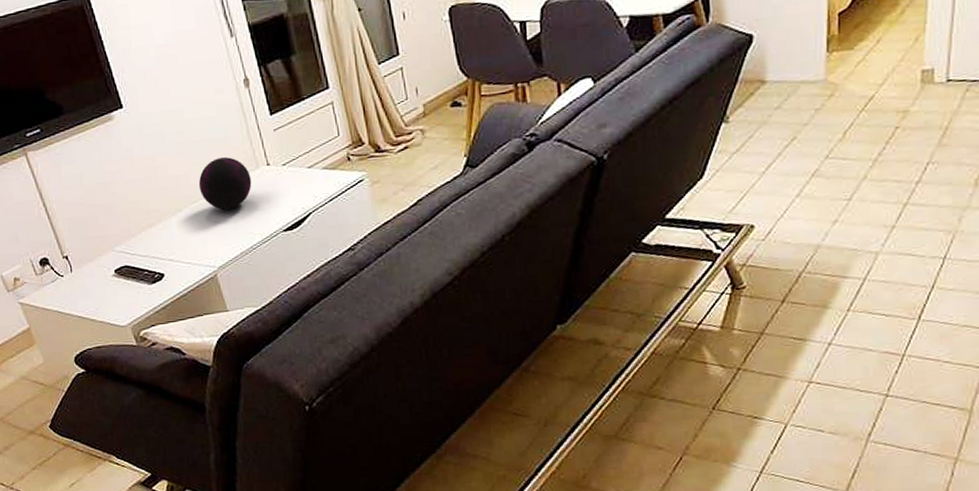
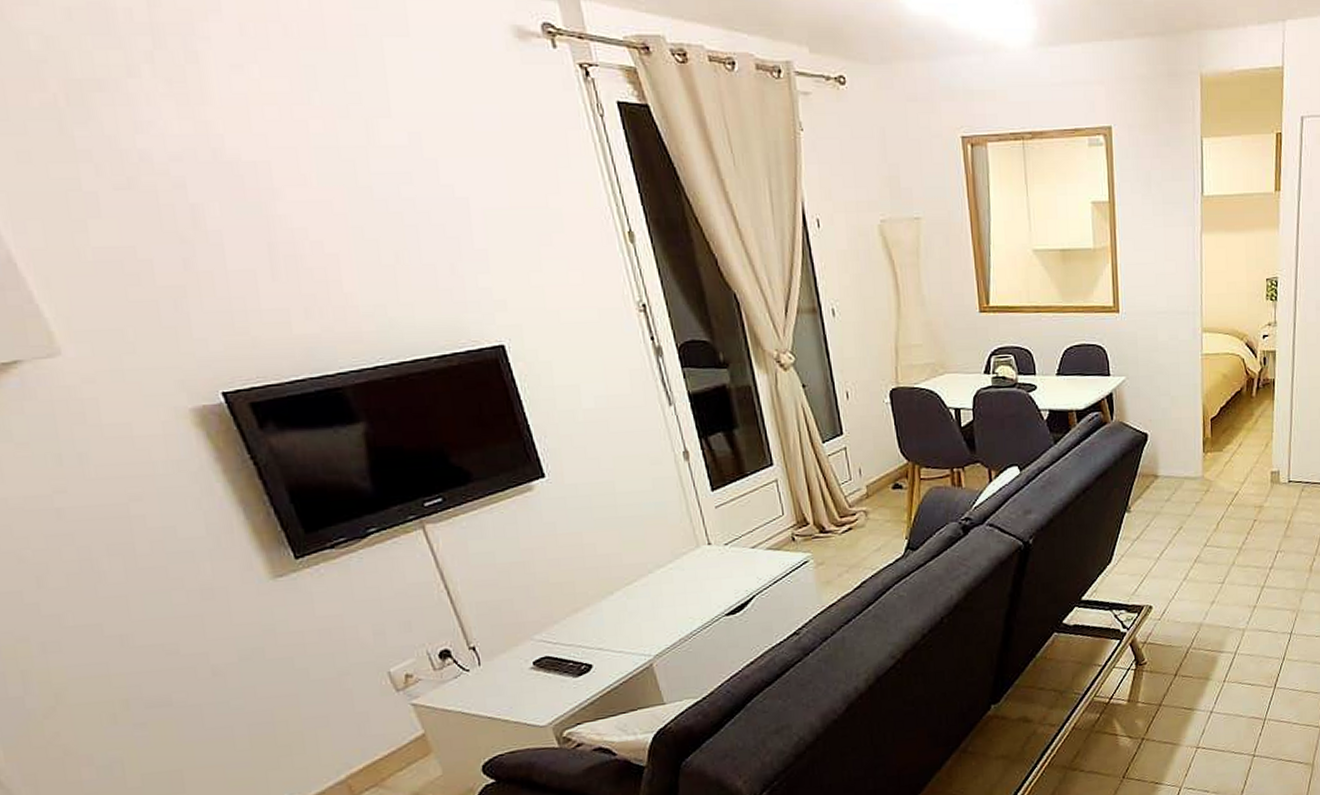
decorative orb: present [198,156,252,210] -> none [632,534,692,592]

